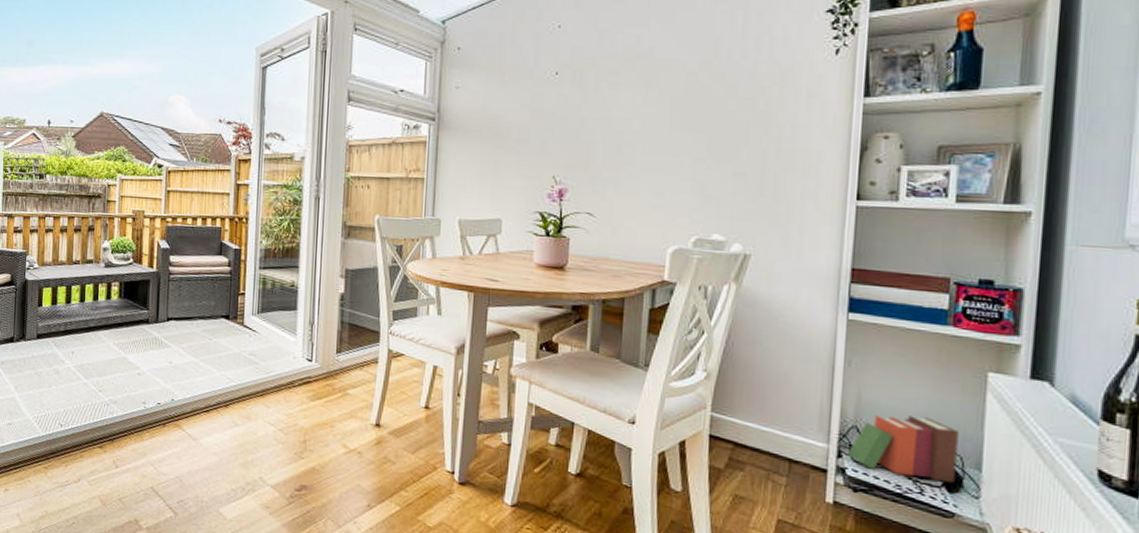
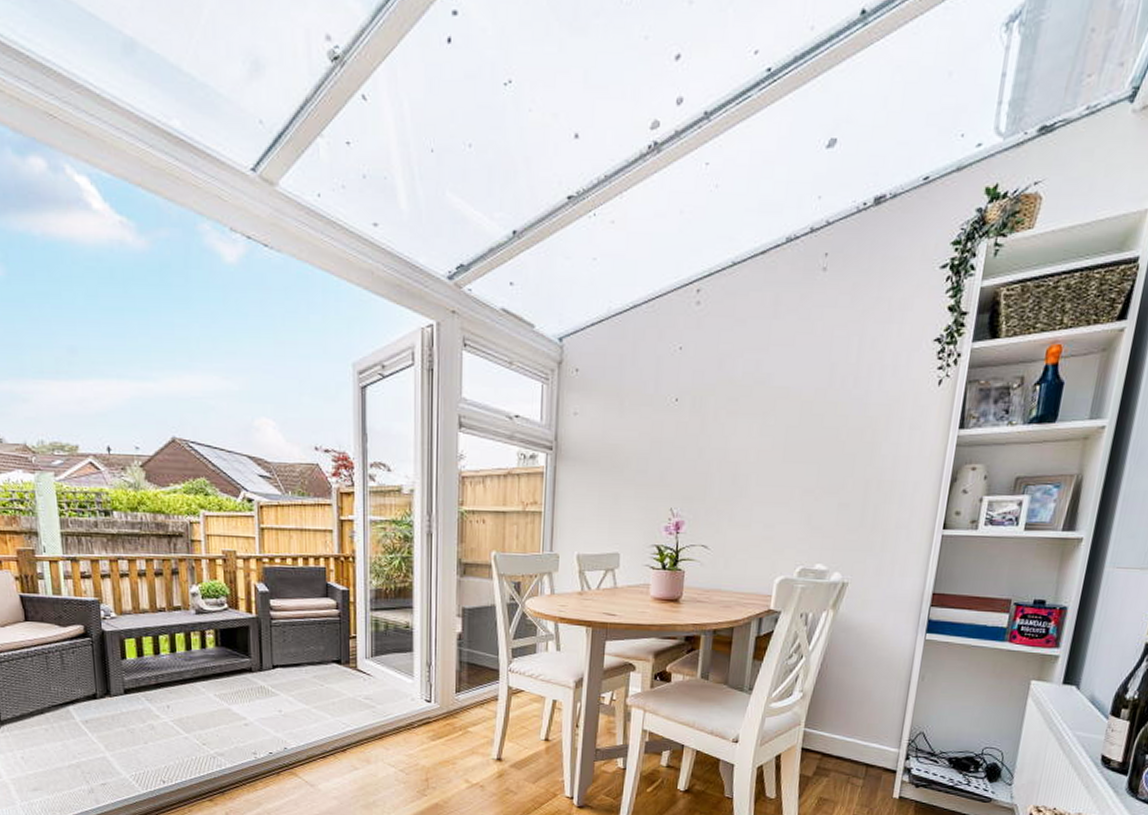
books: present [847,415,959,483] -> none [913,720,1003,774]

